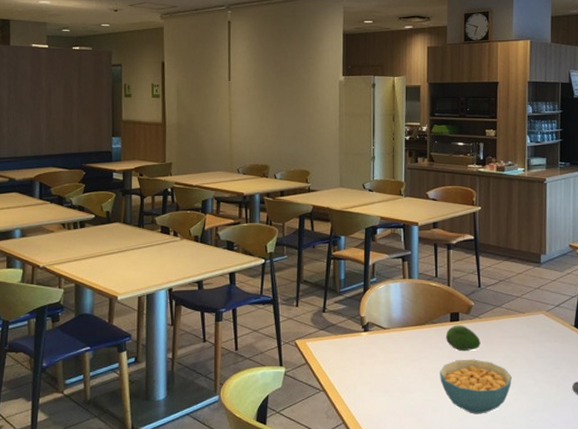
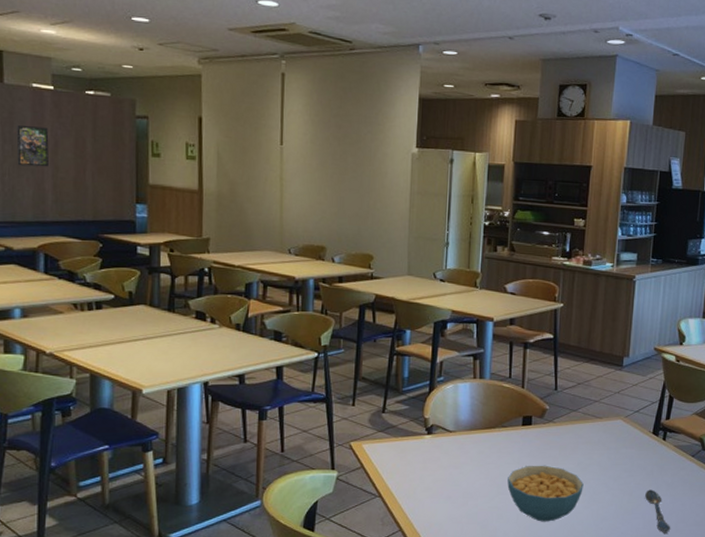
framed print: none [19,78,44,111] -> present [16,125,49,167]
fruit: present [445,325,481,351] -> none [516,429,553,456]

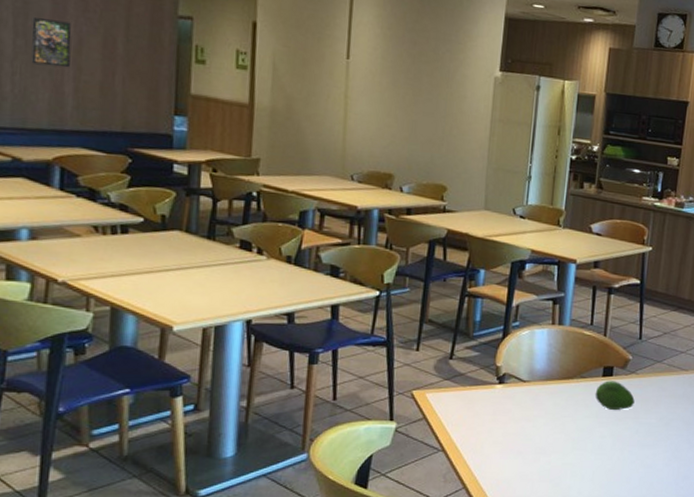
cereal bowl: present [507,465,584,522] -> none [584,419,665,480]
fruit: none [516,429,553,456] -> present [595,380,635,410]

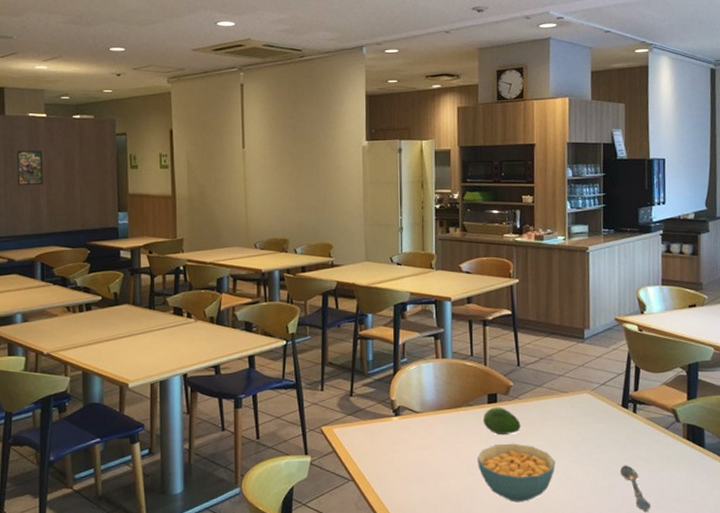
cereal bowl: none [584,419,665,480] -> present [477,443,555,502]

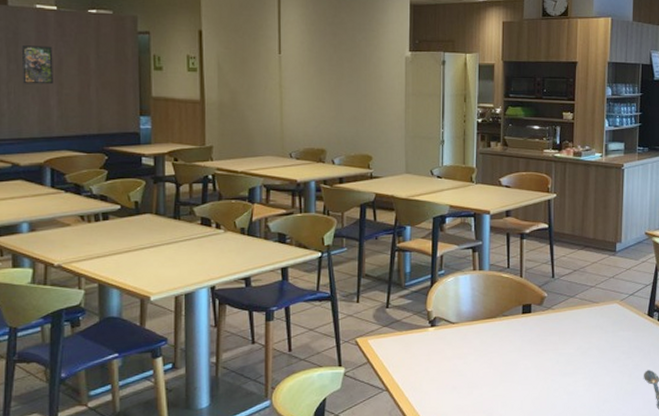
cereal bowl: present [477,443,555,502] -> none [510,351,584,407]
fruit: present [482,407,521,435] -> none [517,317,553,343]

